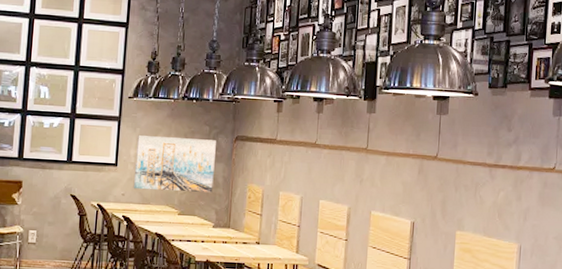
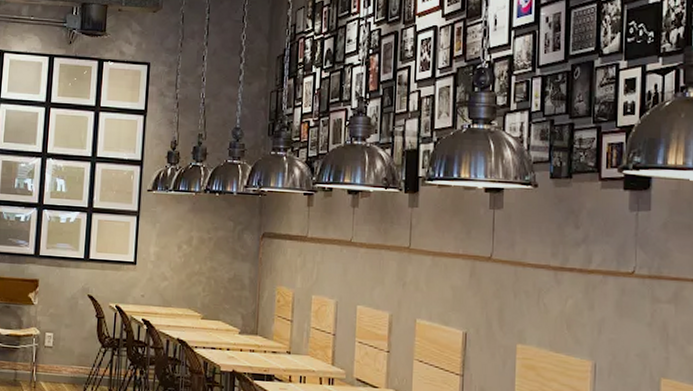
wall art: present [133,135,216,193] -> none [153,232,241,295]

